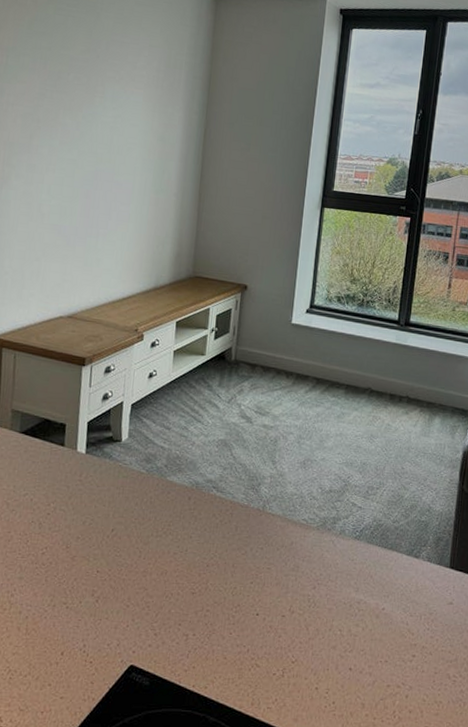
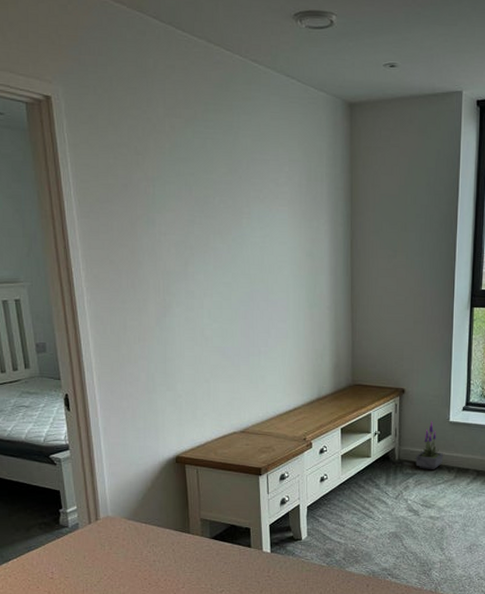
potted plant: none [252,321,282,375] -> present [415,421,443,470]

